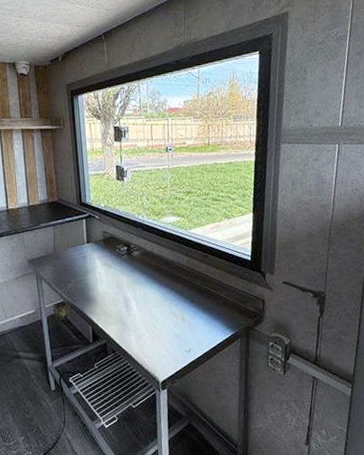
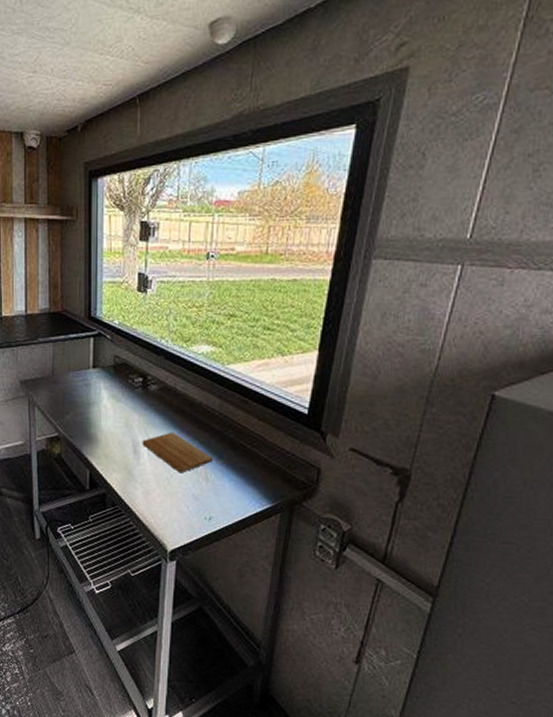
cutting board: none [131,286,186,318] -> present [142,432,212,474]

